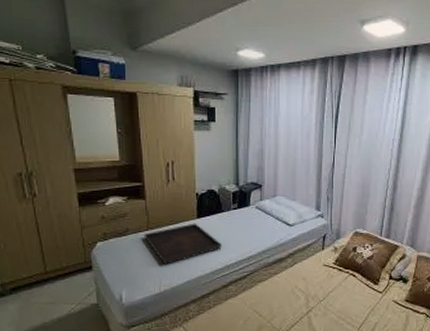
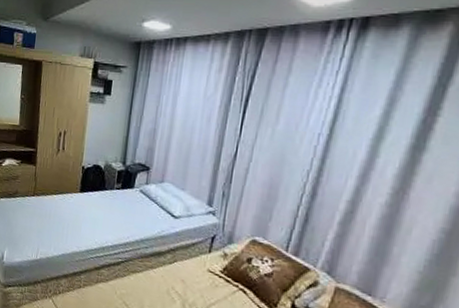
serving tray: present [144,223,223,265] -> none [29,196,101,234]

